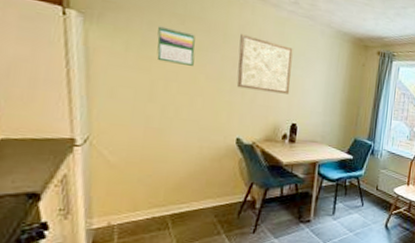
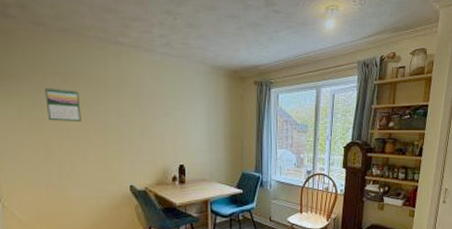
wall art: present [236,34,293,95] -> none [120,84,174,137]

